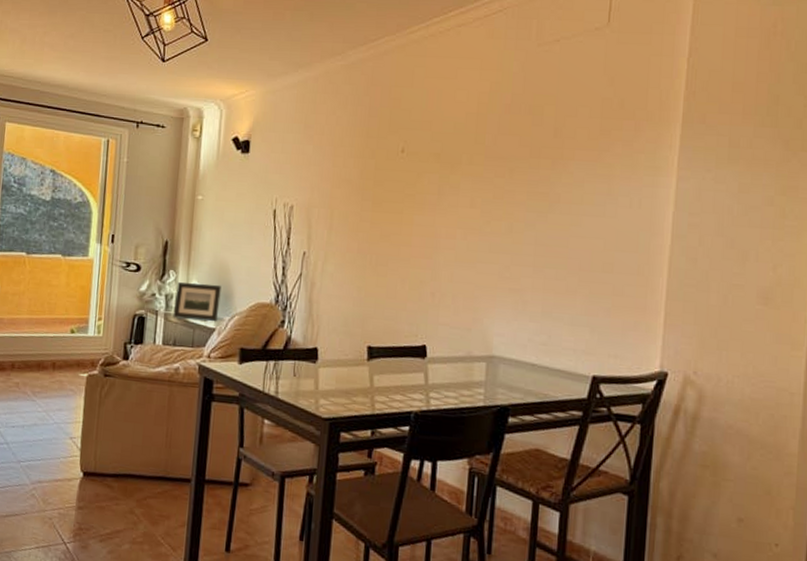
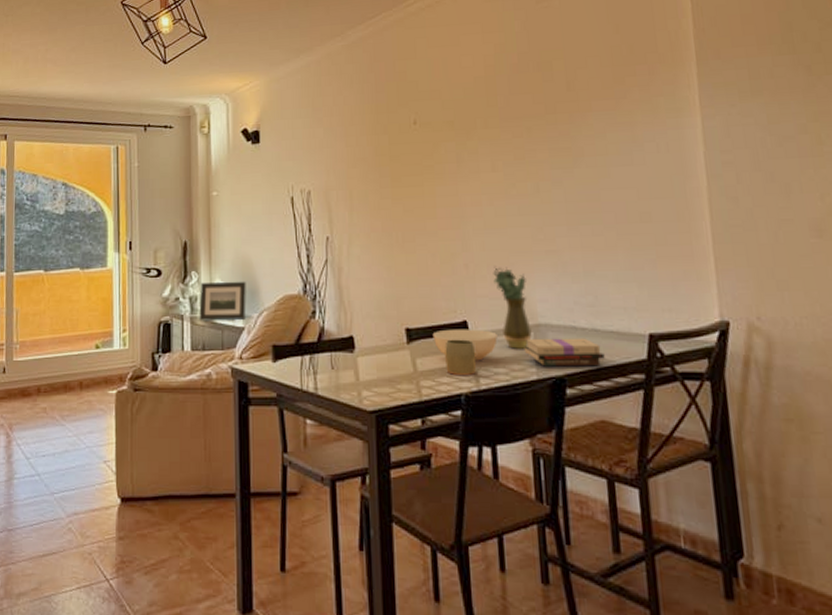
bowl: none [392,351,453,384] -> present [432,329,498,361]
mug: none [400,360,431,396] -> present [445,339,477,376]
vase: none [456,297,487,378] -> present [493,266,532,350]
books: none [475,368,549,400] -> present [524,338,605,367]

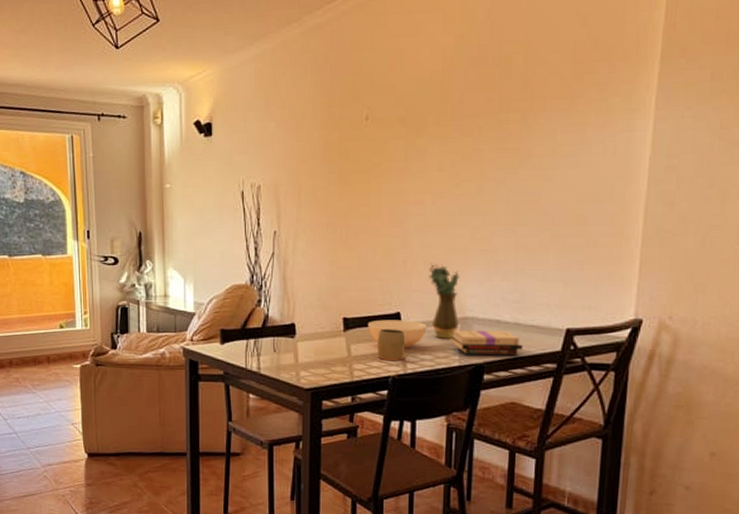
picture frame: present [199,281,246,321] -> none [154,270,197,307]

